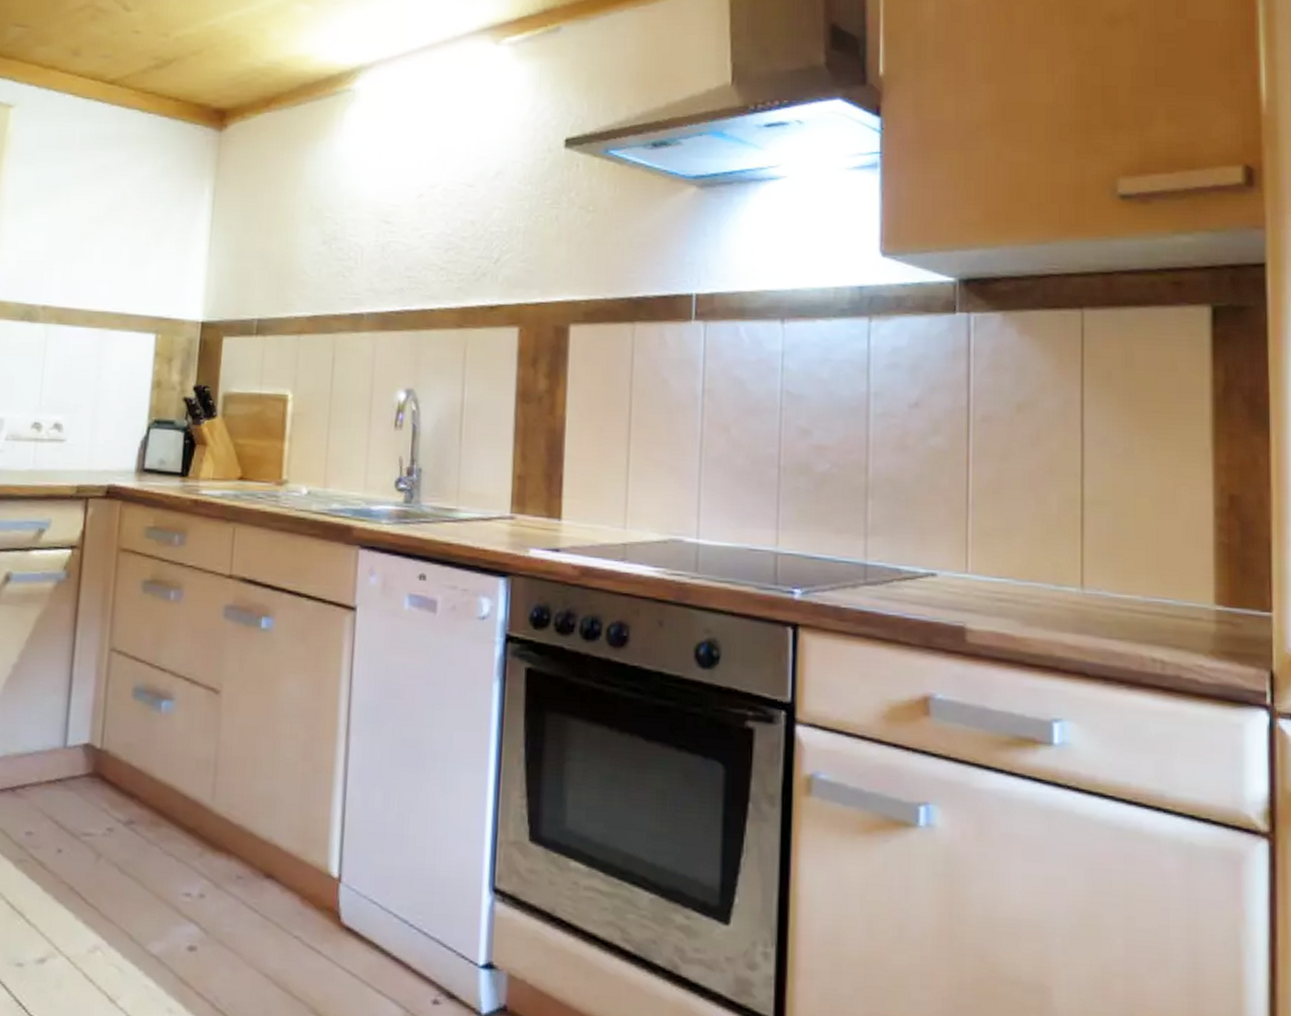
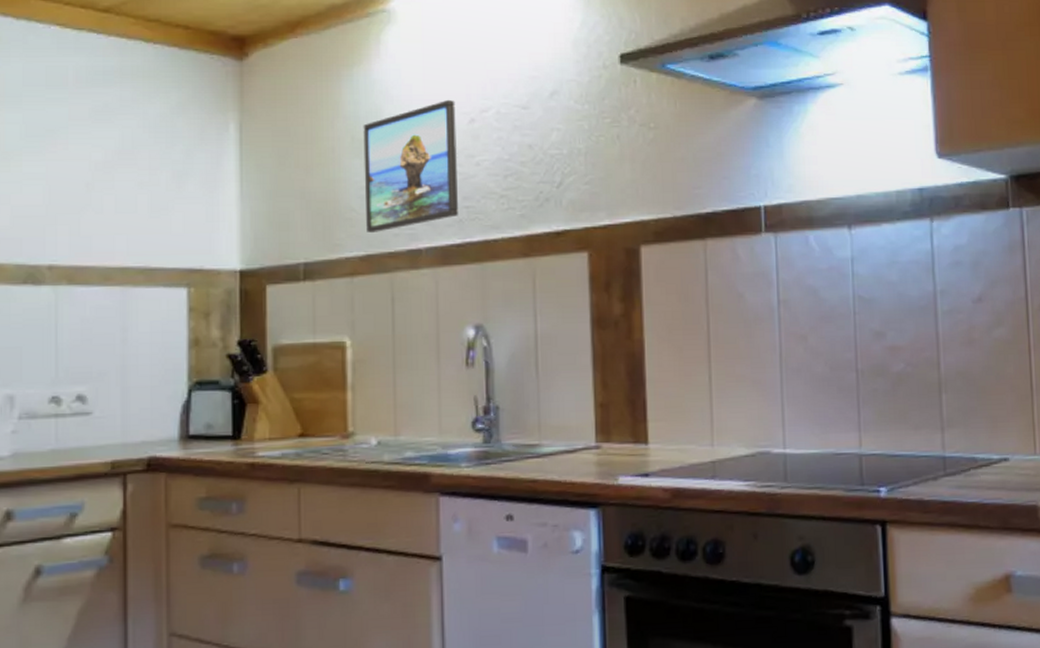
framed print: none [316,174,407,295] -> present [363,99,458,233]

